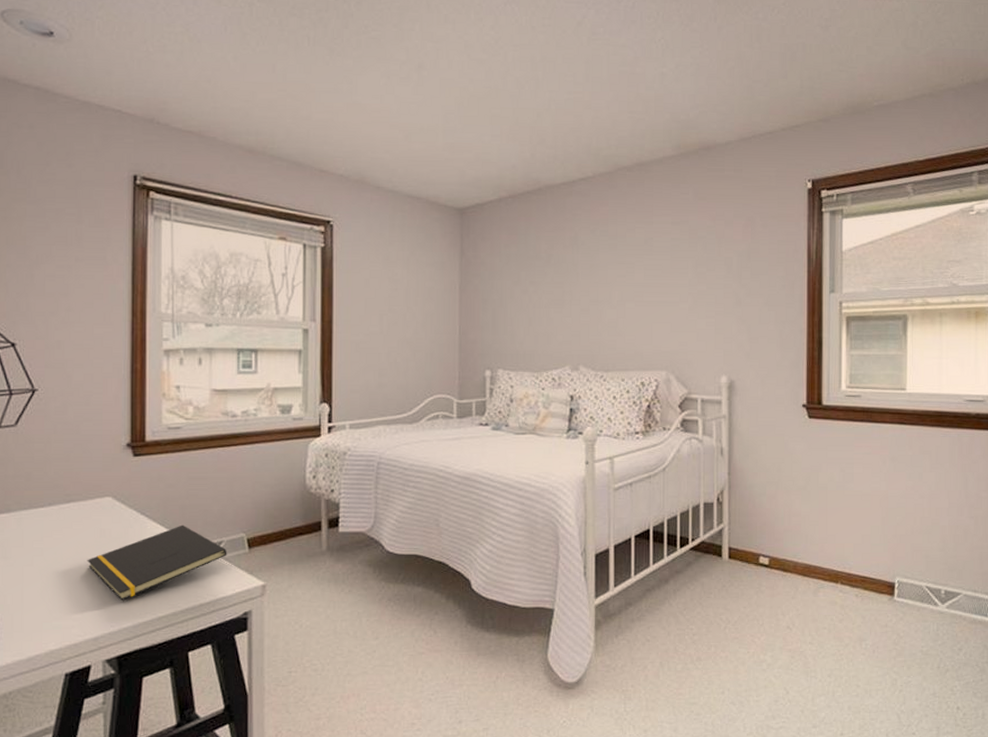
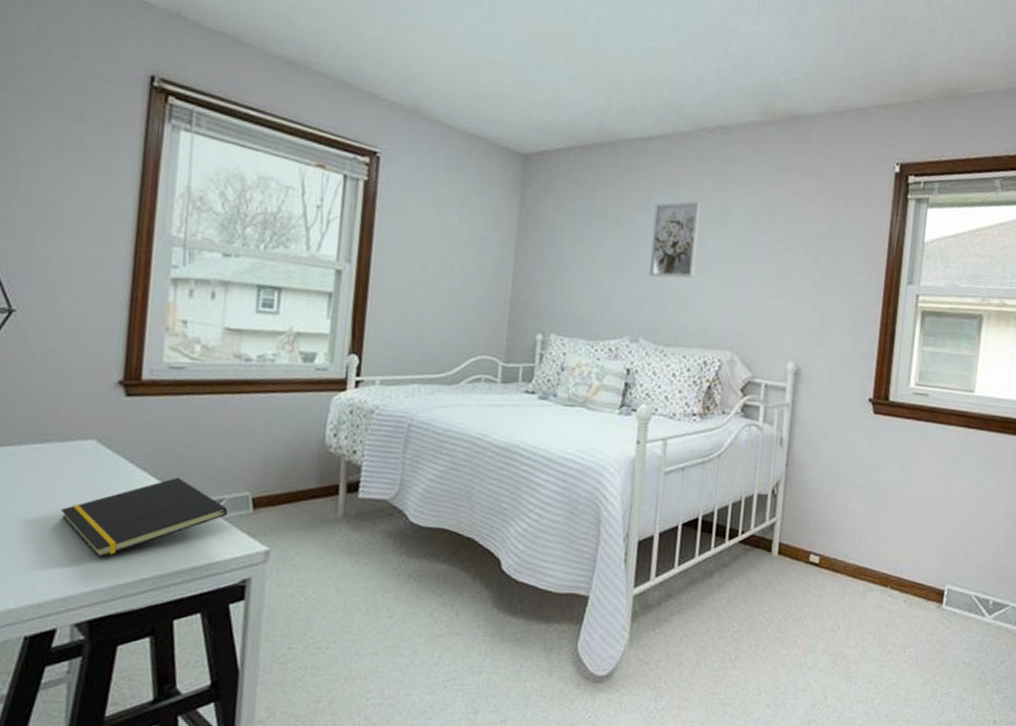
wall art: none [583,235,626,309] -> present [648,201,702,278]

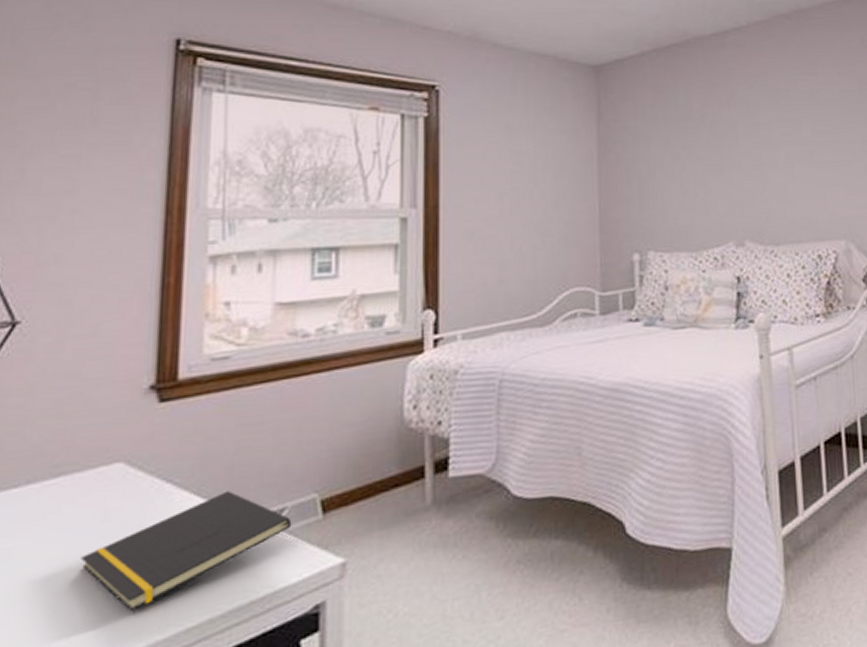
wall art: present [648,201,702,278] -> none [741,88,794,174]

